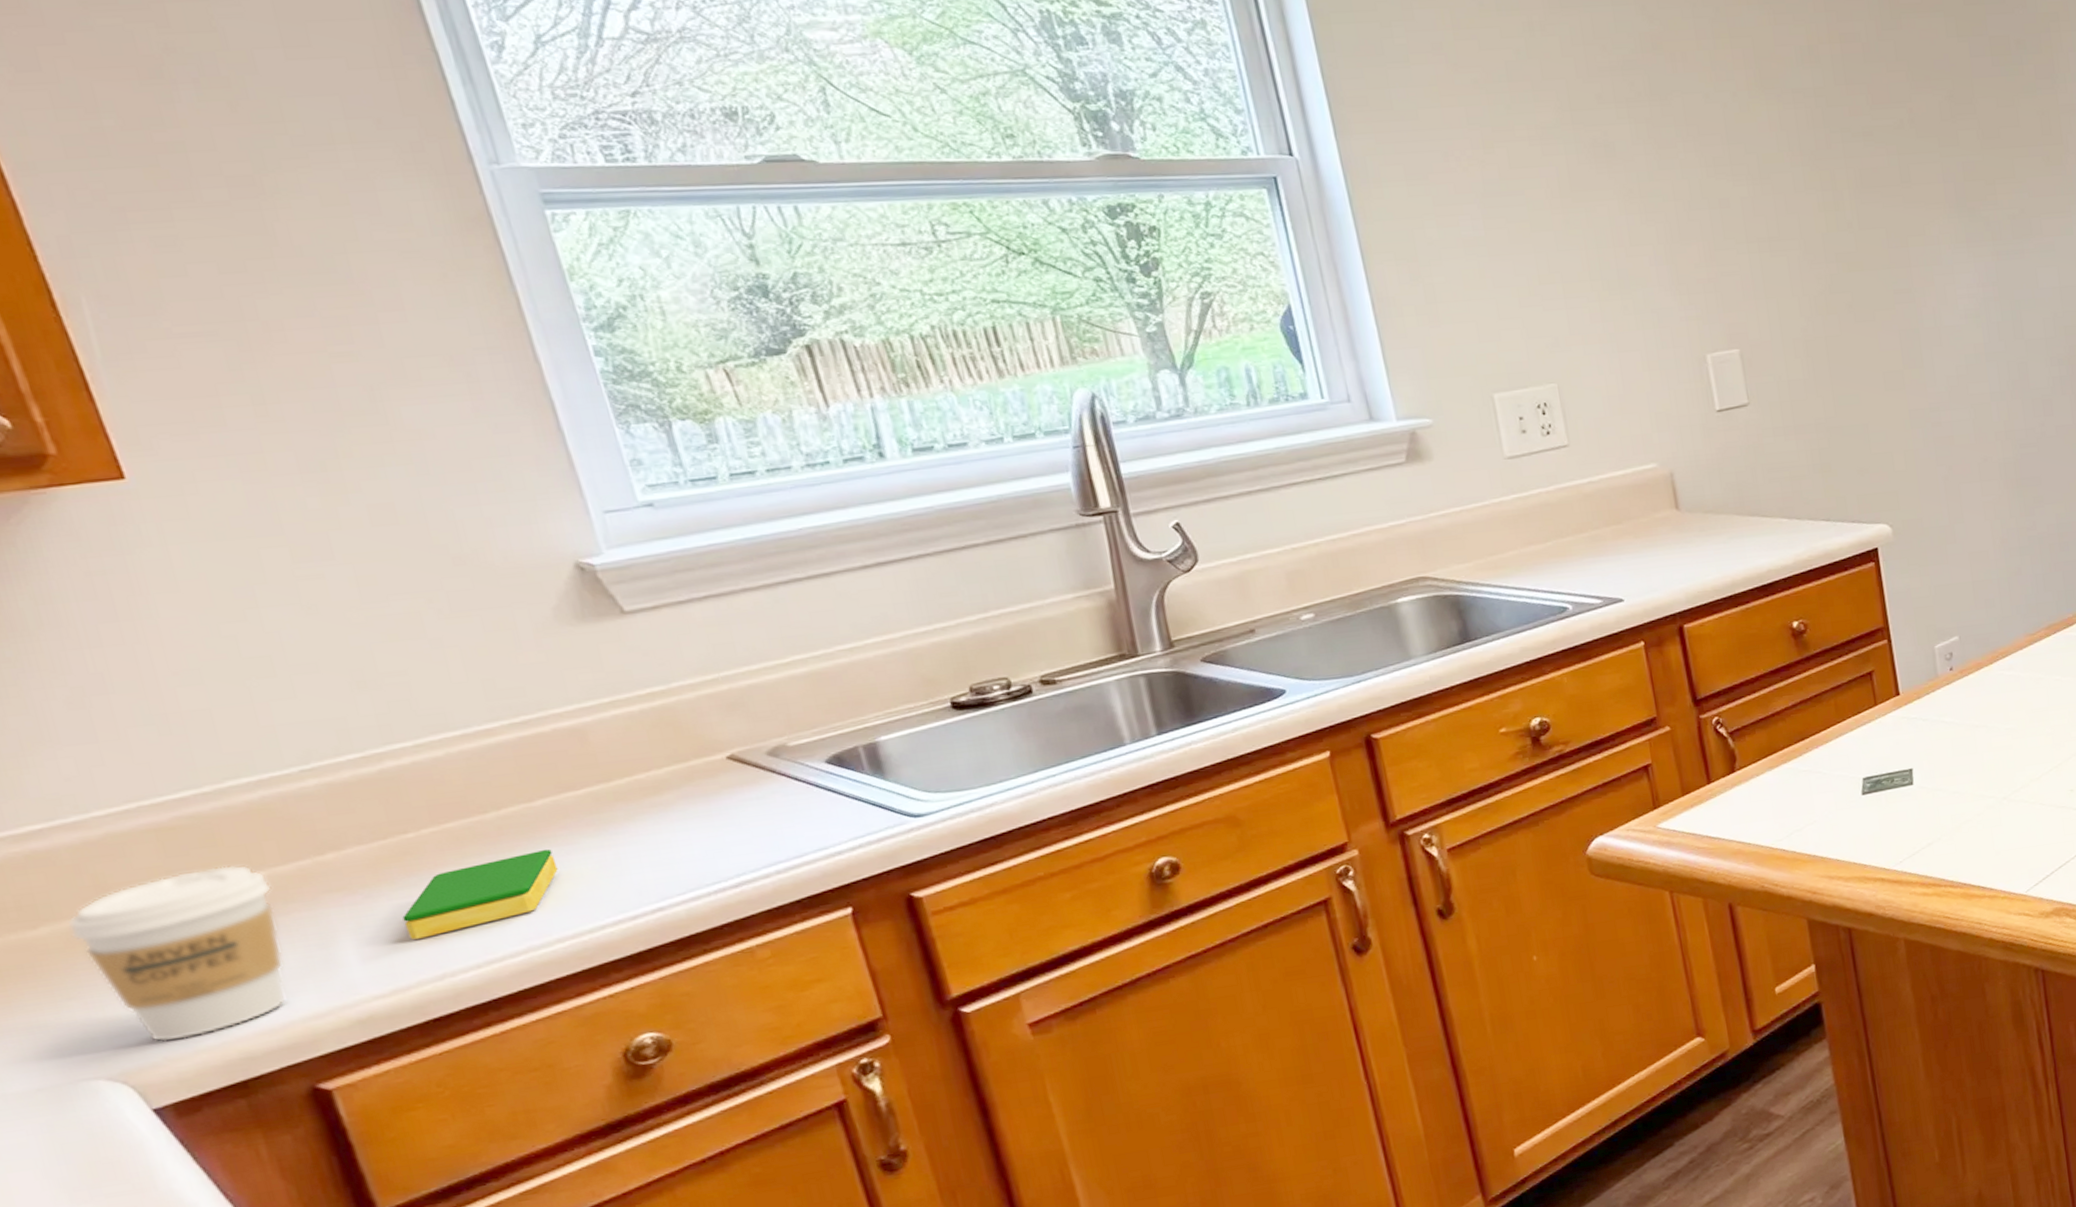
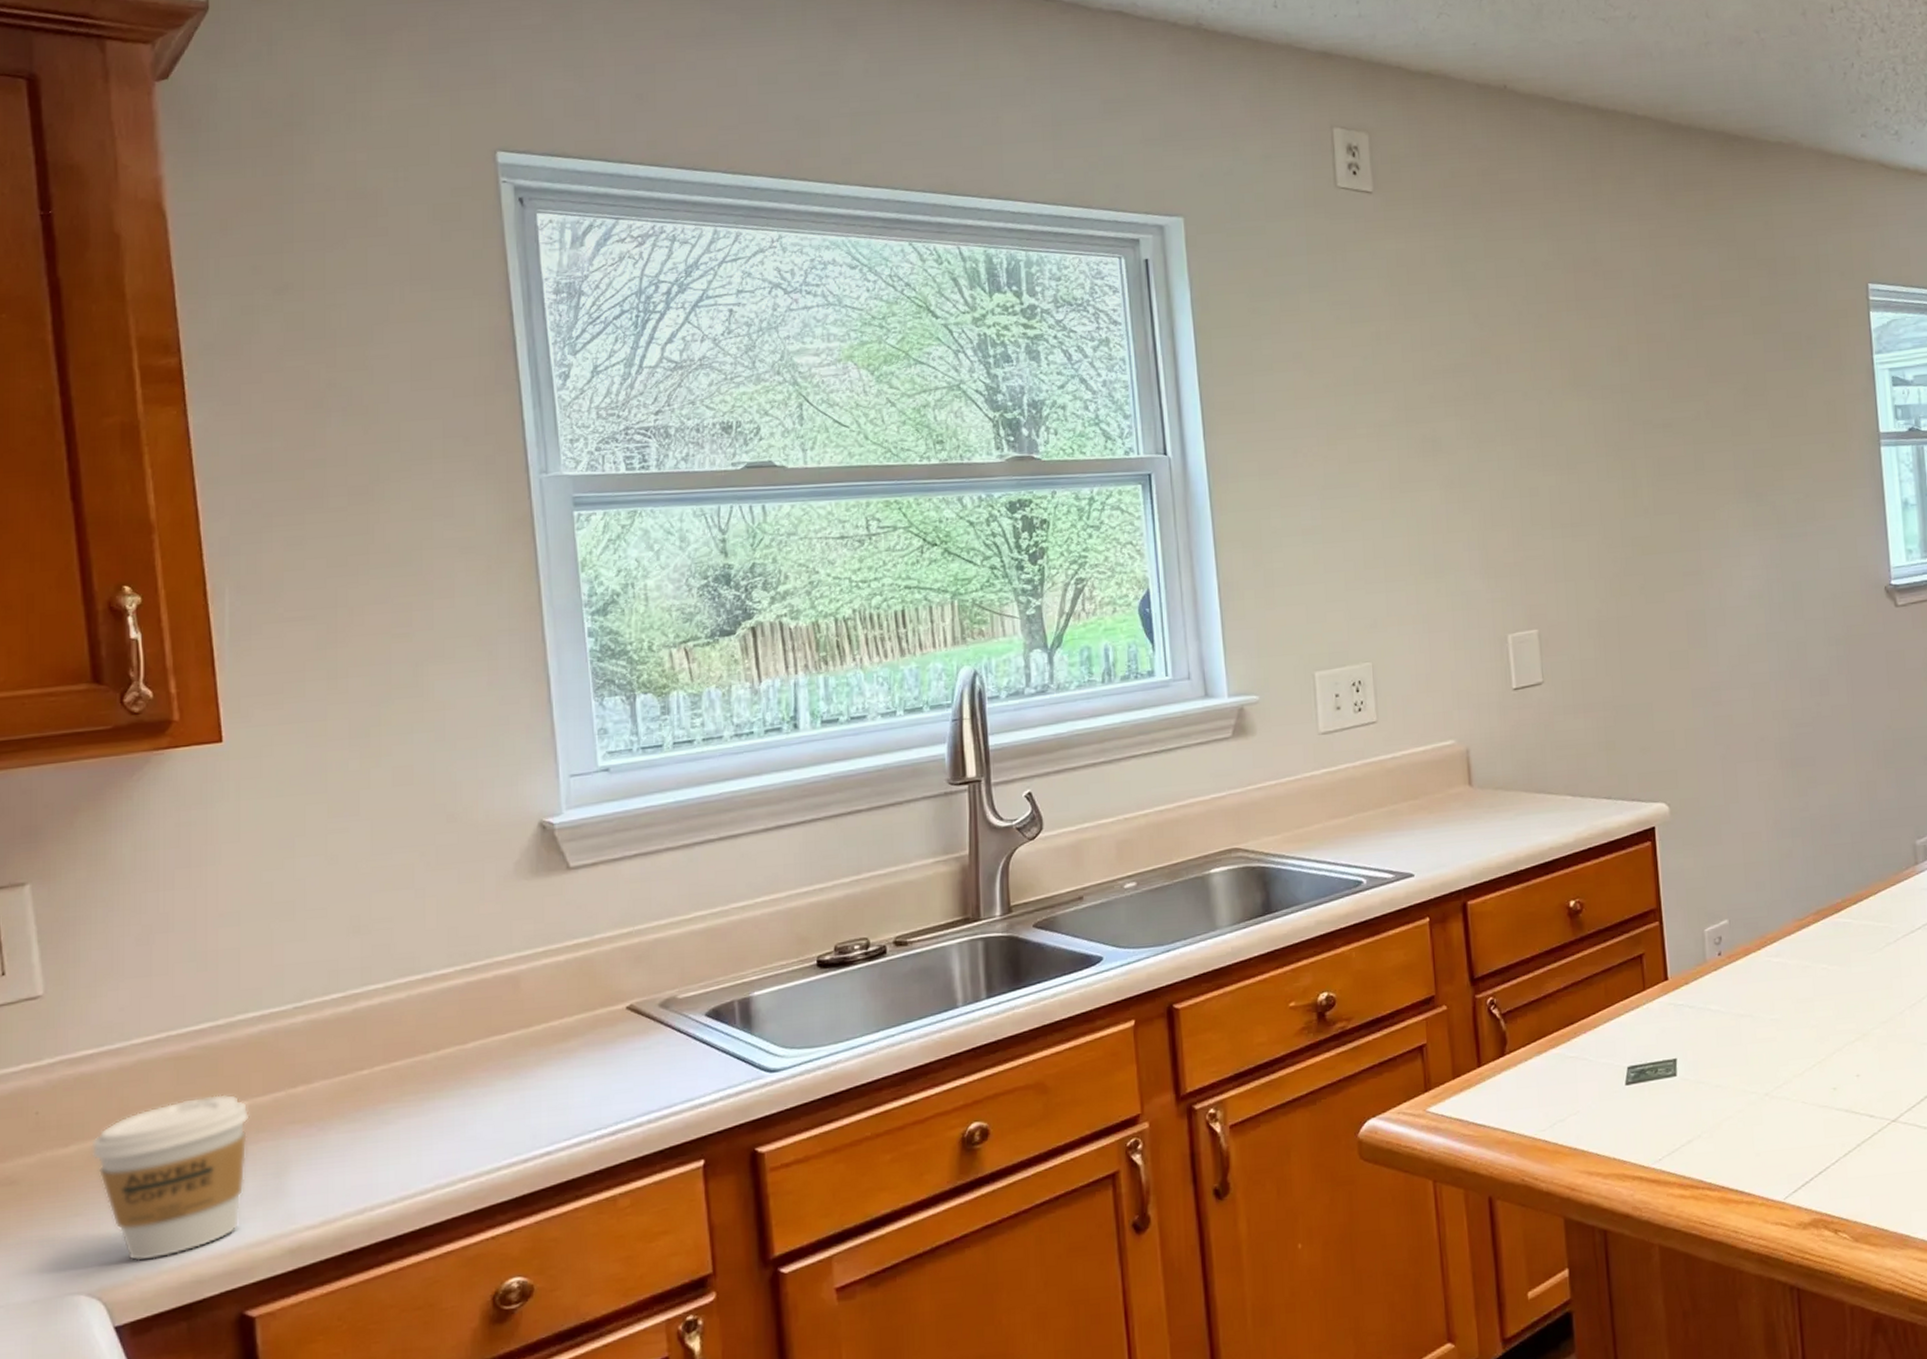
dish sponge: present [402,849,558,940] -> none [344,1091,474,1174]

